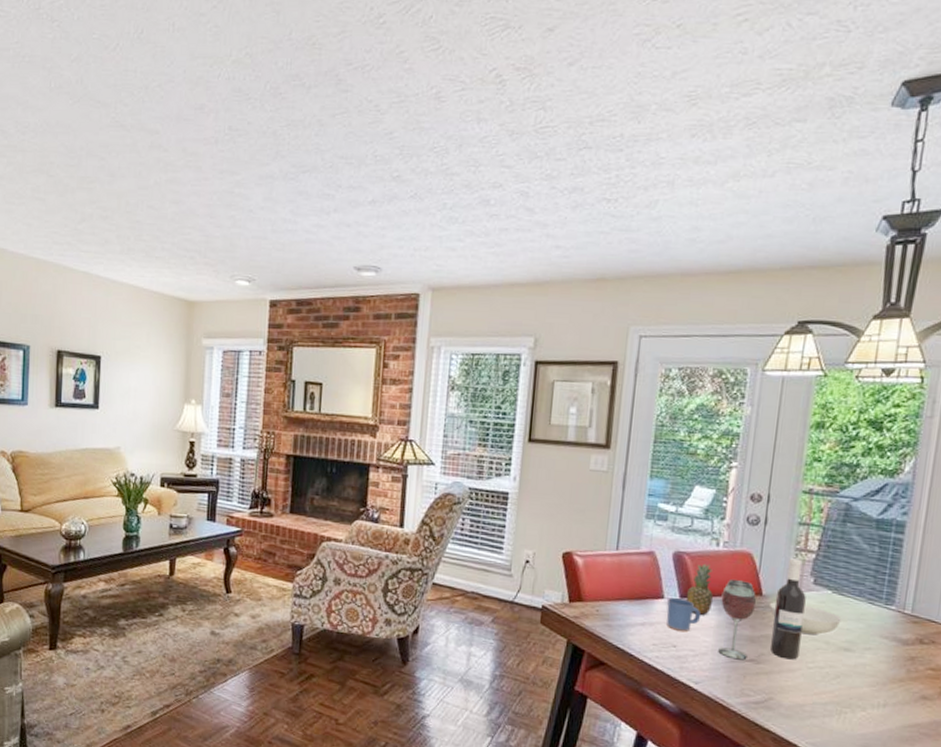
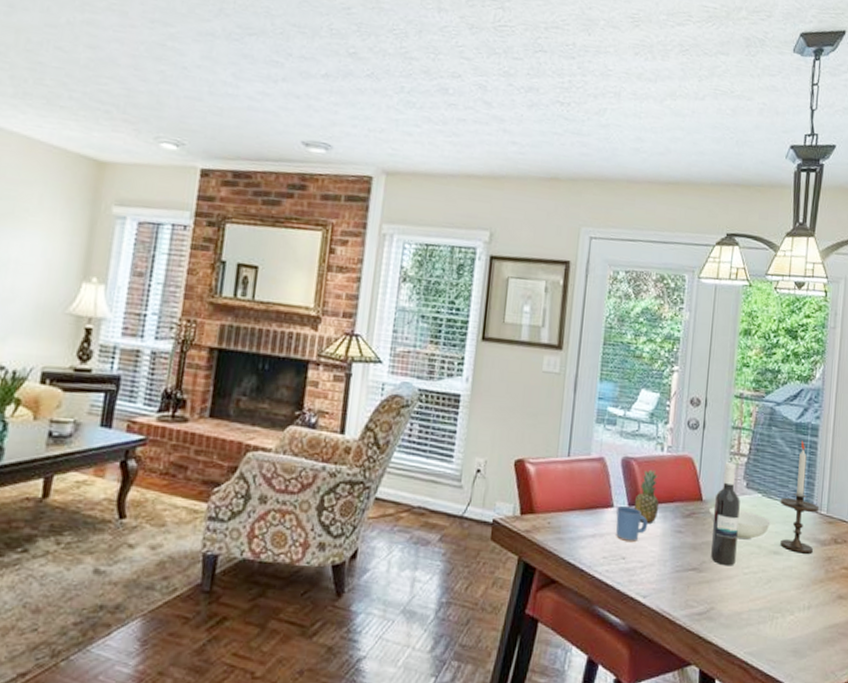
wineglass: present [718,579,757,660] -> none [664,484,698,569]
candlestick: none [852,538,903,653] -> present [780,441,819,554]

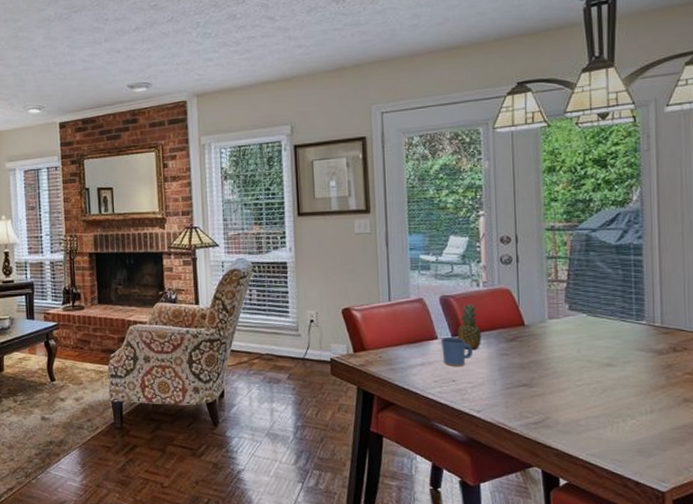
bowl: present [708,507,771,540] -> none [532,329,600,356]
wine bottle: present [710,462,740,566] -> none [537,289,566,380]
candlestick: present [780,441,819,554] -> none [607,261,652,364]

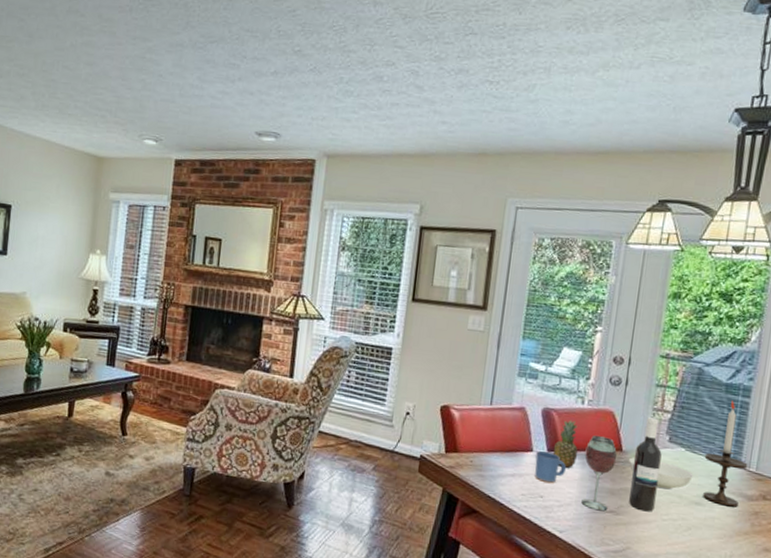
wineglass: none [488,314,521,386] -> present [581,435,617,511]
bowl: none [532,329,600,356] -> present [628,457,694,490]
wine bottle: none [537,289,566,380] -> present [628,417,662,512]
candlestick: none [607,261,652,364] -> present [703,401,748,508]

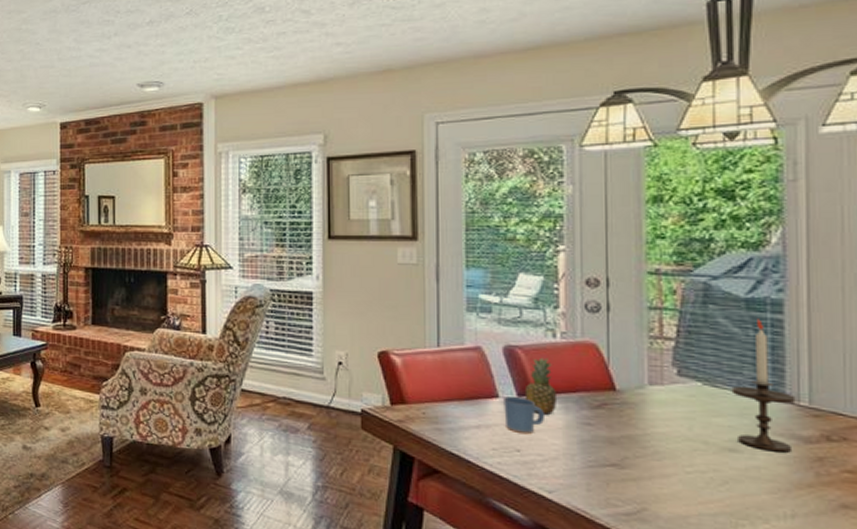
wineglass: present [581,435,617,511] -> none [567,373,611,465]
wine bottle: present [628,417,662,512] -> none [632,347,672,464]
bowl: present [628,457,694,490] -> none [625,397,720,435]

